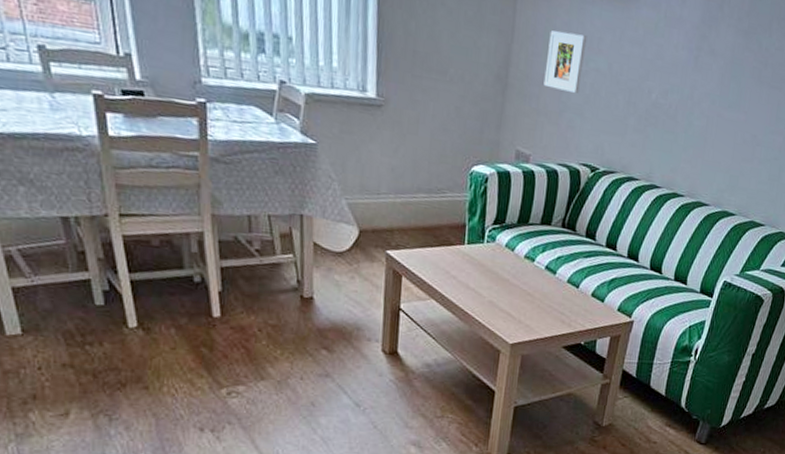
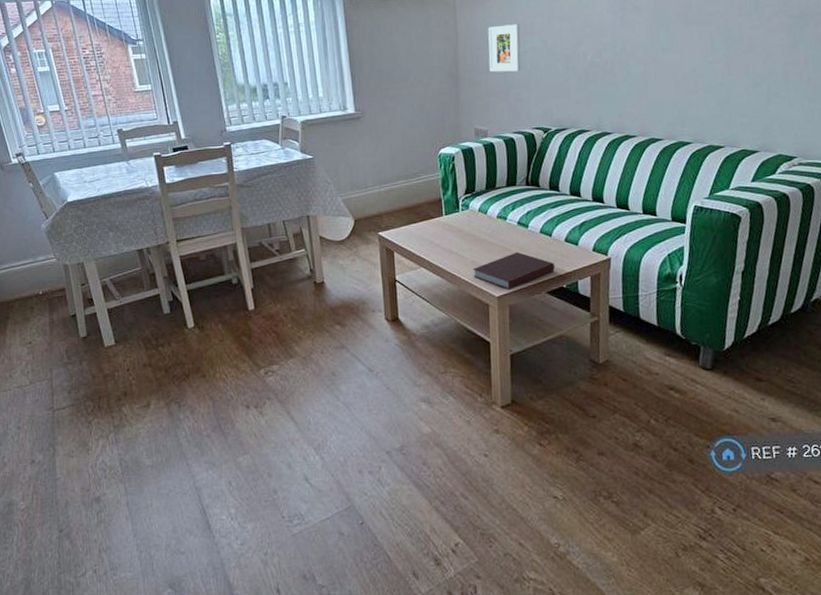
notebook: none [488,298,576,338] -> present [472,251,555,290]

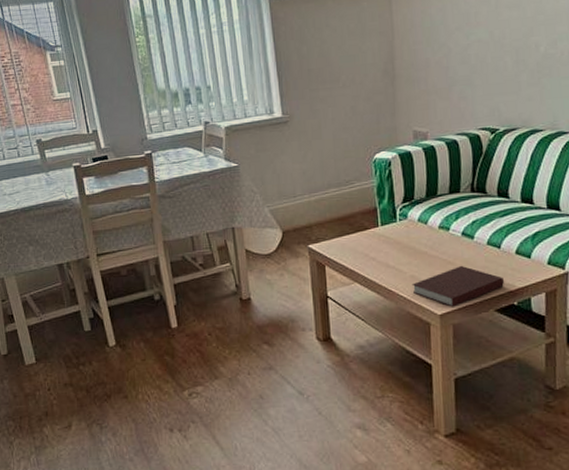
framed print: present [488,24,521,72] -> none [427,14,465,69]

